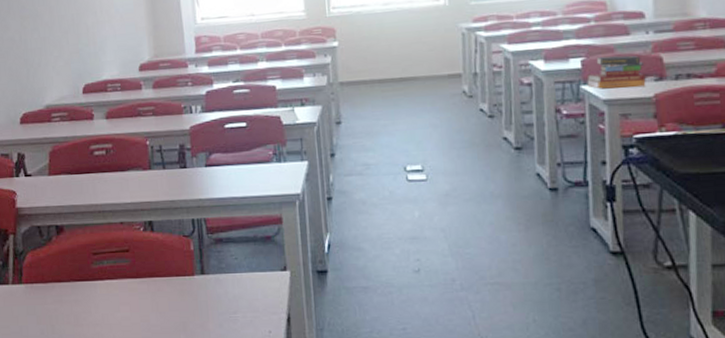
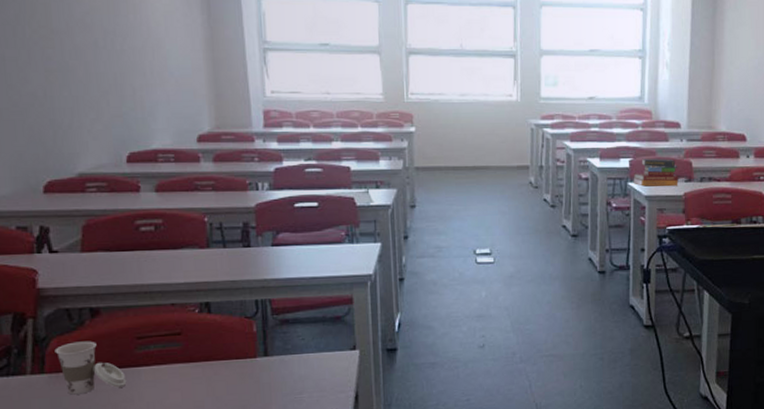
cup: none [29,255,86,304] -> present [54,341,127,395]

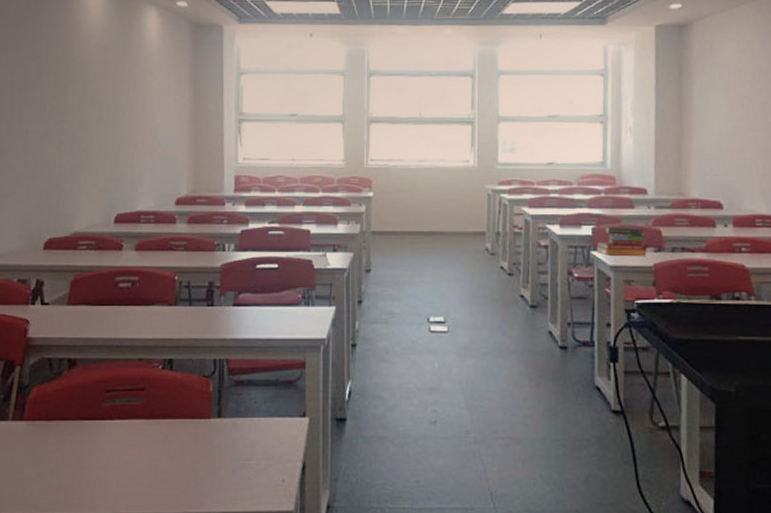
cup: present [54,341,127,395] -> none [34,391,92,444]

